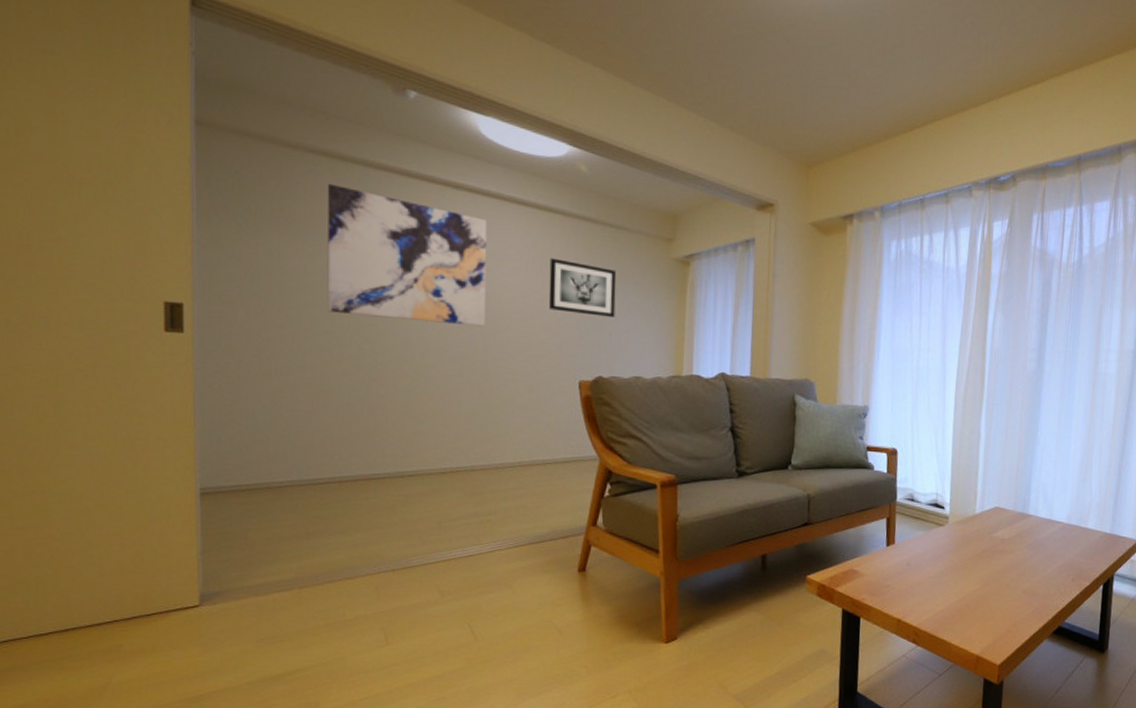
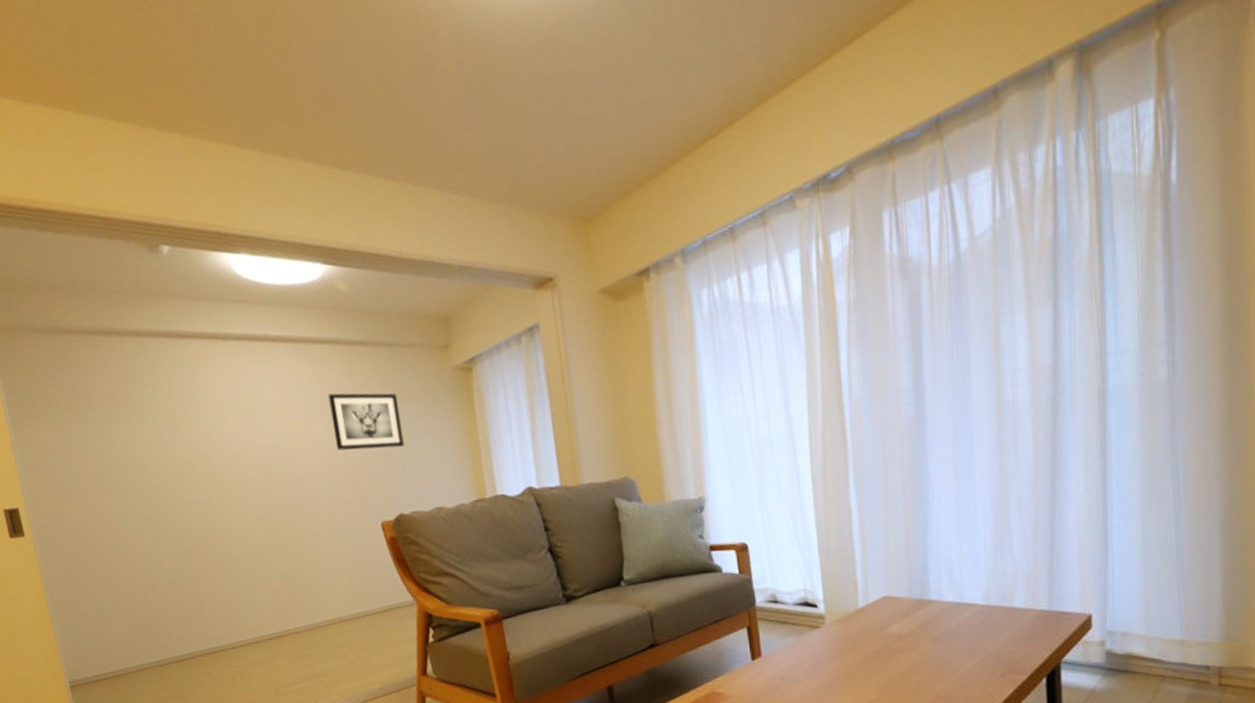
wall art: present [327,183,488,327] -> none [110,361,280,493]

